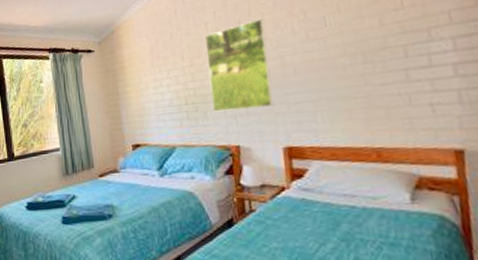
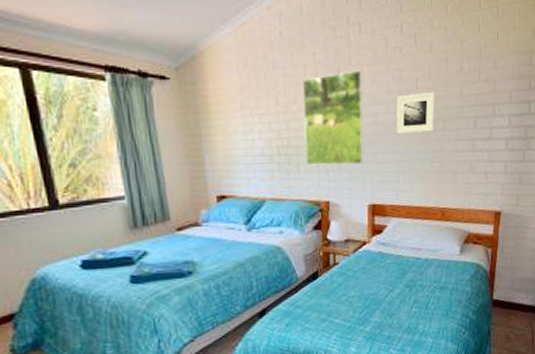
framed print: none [304,27,353,73] -> present [396,92,435,134]

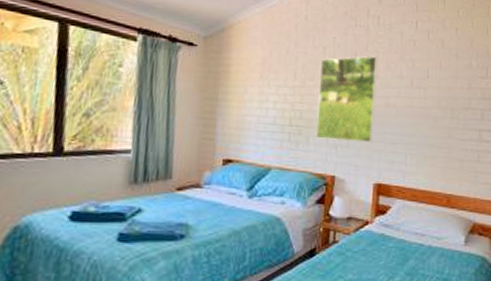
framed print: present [396,92,435,134] -> none [406,82,444,119]

